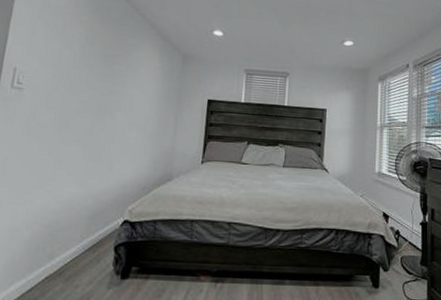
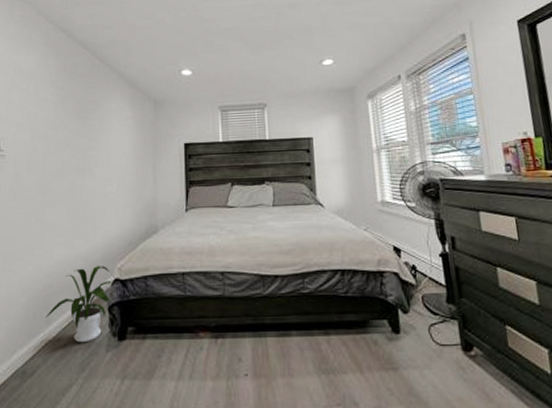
house plant: none [48,207,123,279] -> present [45,266,114,343]

